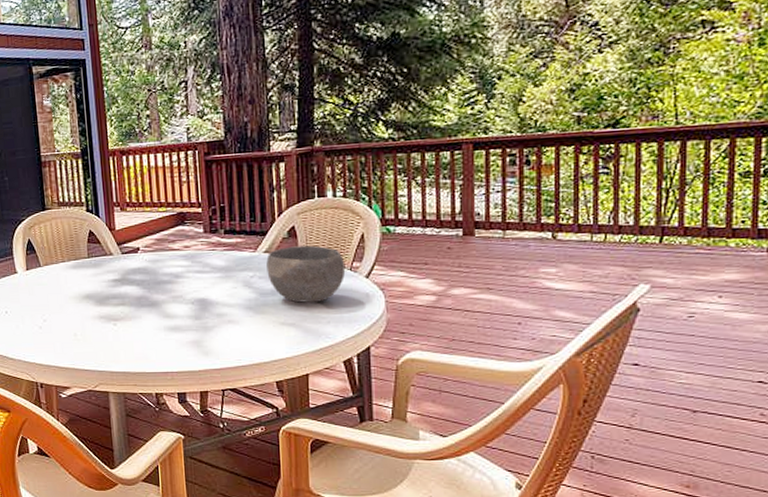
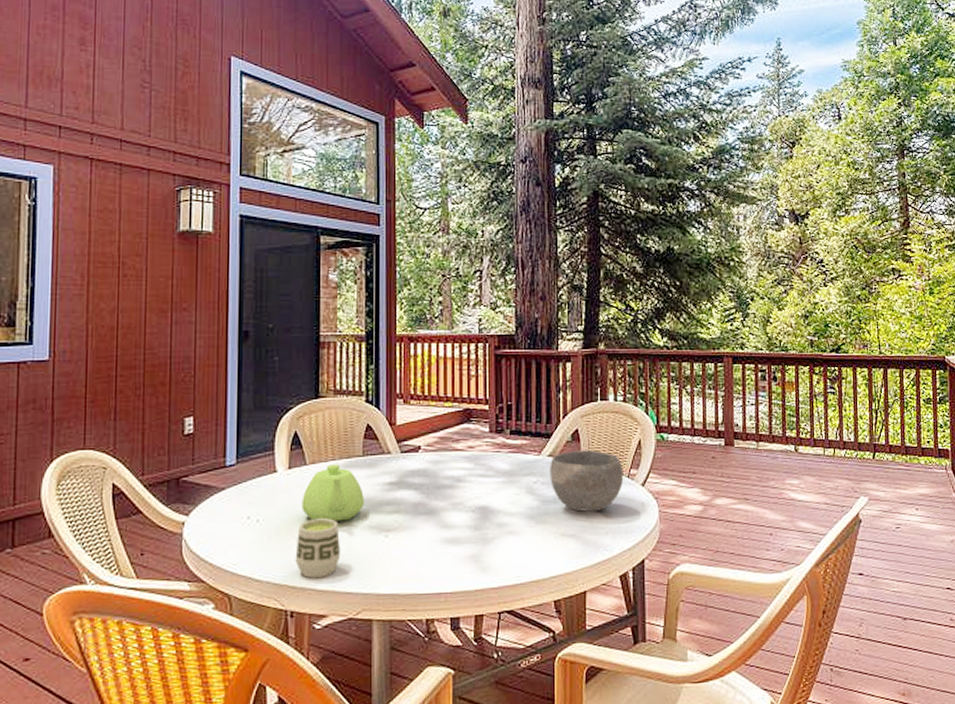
cup: none [39,310,77,358] -> present [295,518,341,579]
teapot: none [40,265,94,312] -> present [302,464,365,521]

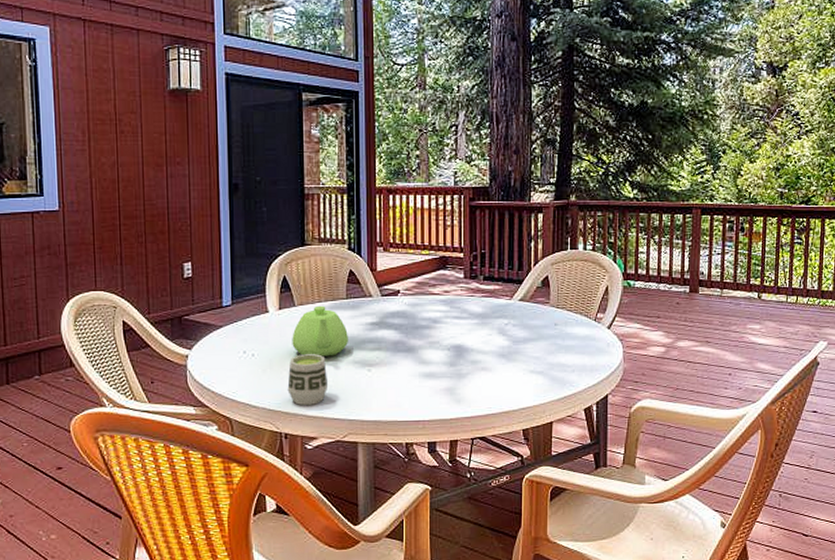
bowl: present [550,450,624,512] -> none [521,295,591,351]

